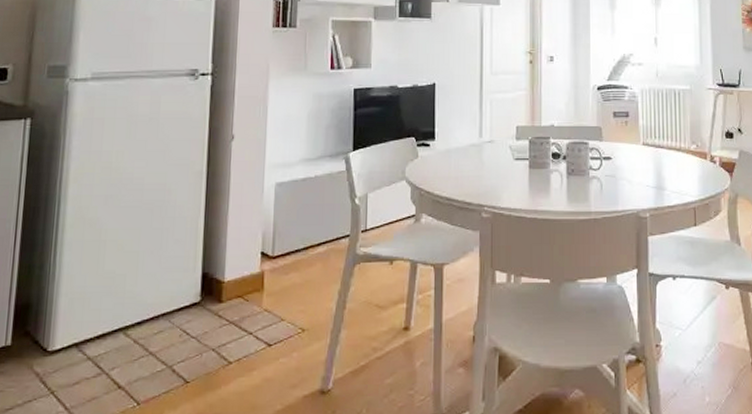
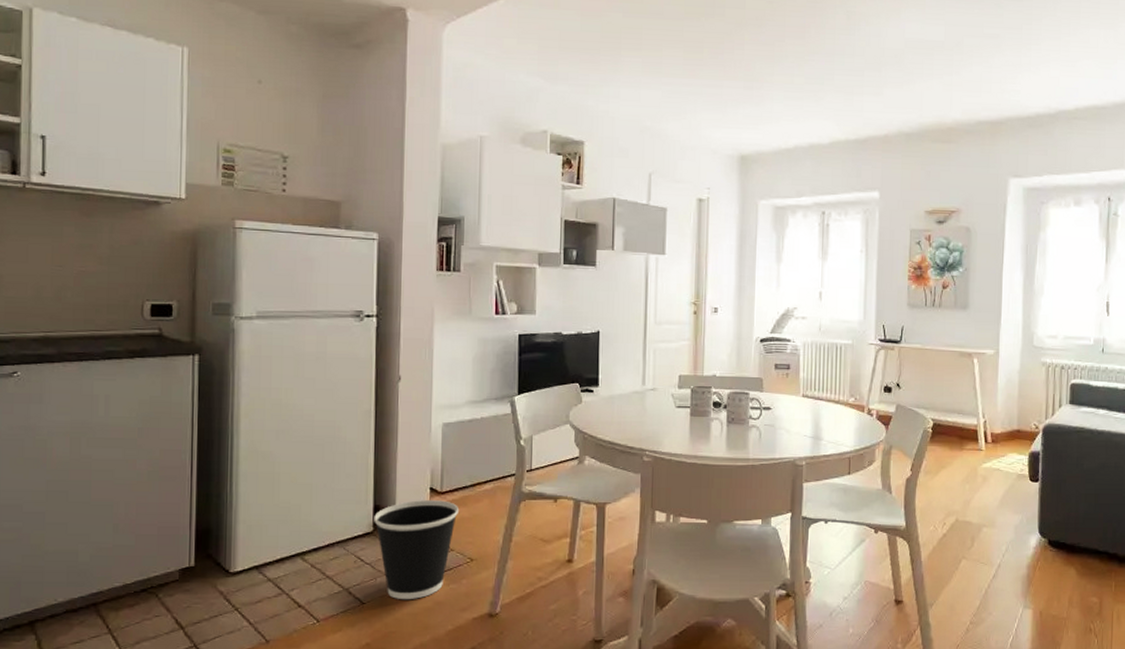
wastebasket: none [202,266,290,376] -> present [374,500,458,599]

